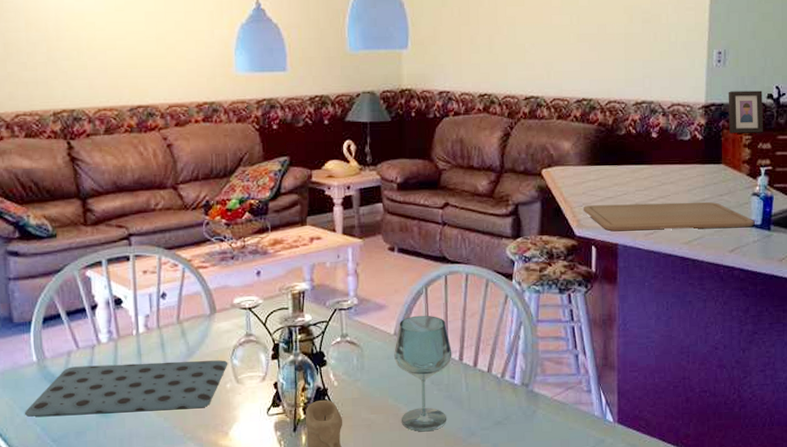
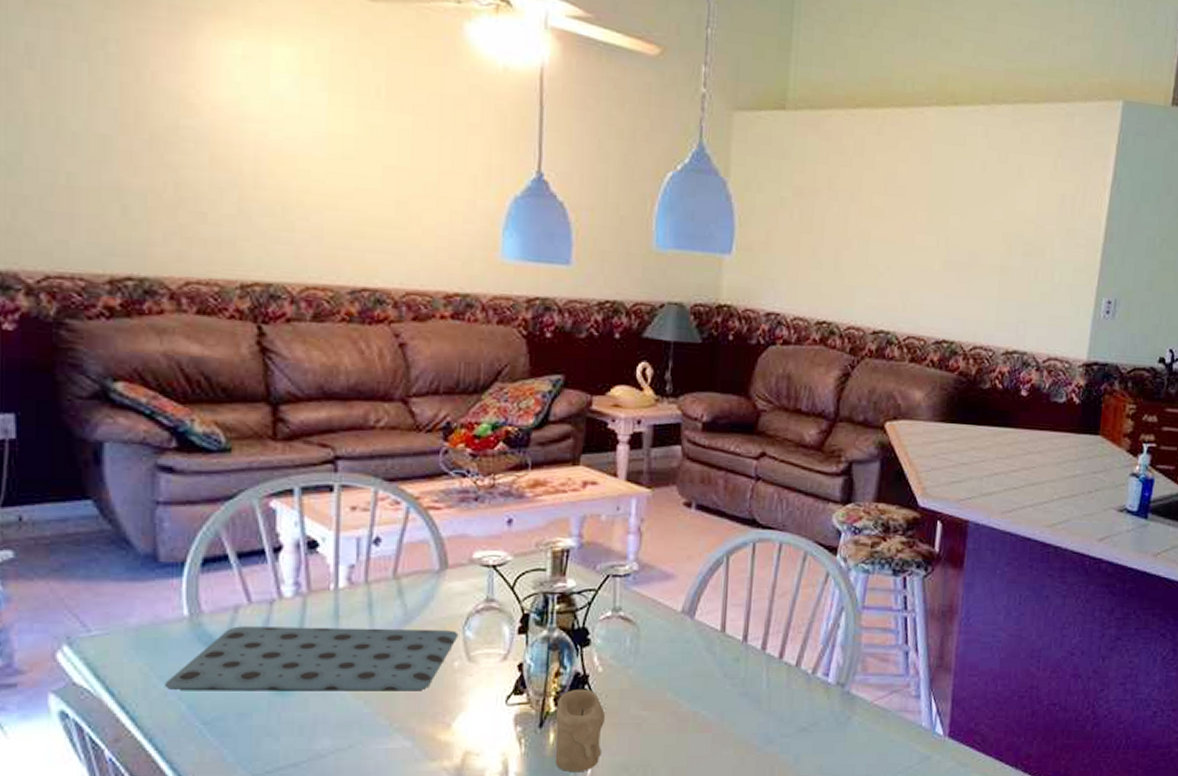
wine glass: present [394,315,452,432] -> none [679,590,754,736]
chopping board: present [583,201,755,231] -> none [930,471,1131,513]
picture frame: present [728,90,764,134] -> none [1111,349,1154,403]

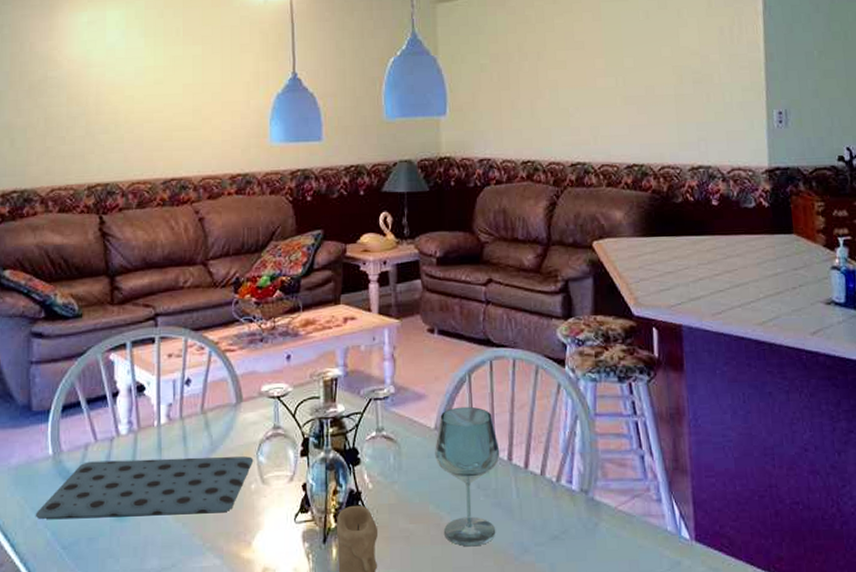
wine glass: none [679,590,754,736] -> present [435,406,500,547]

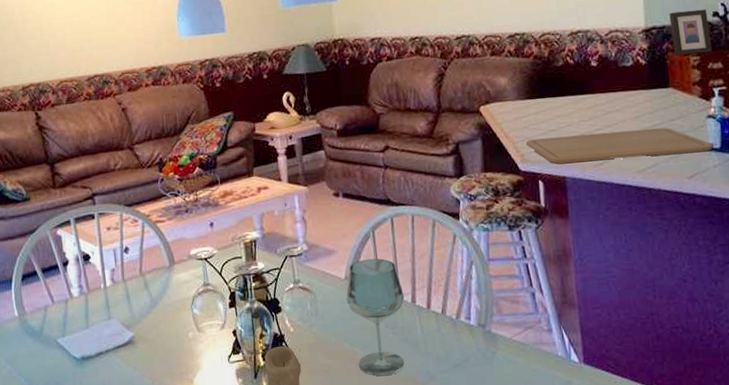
placemat: present [35,456,254,519] -> none [9,310,189,369]
chopping board: none [640,276,838,311] -> present [525,127,714,164]
picture frame: none [793,152,838,200] -> present [669,9,713,56]

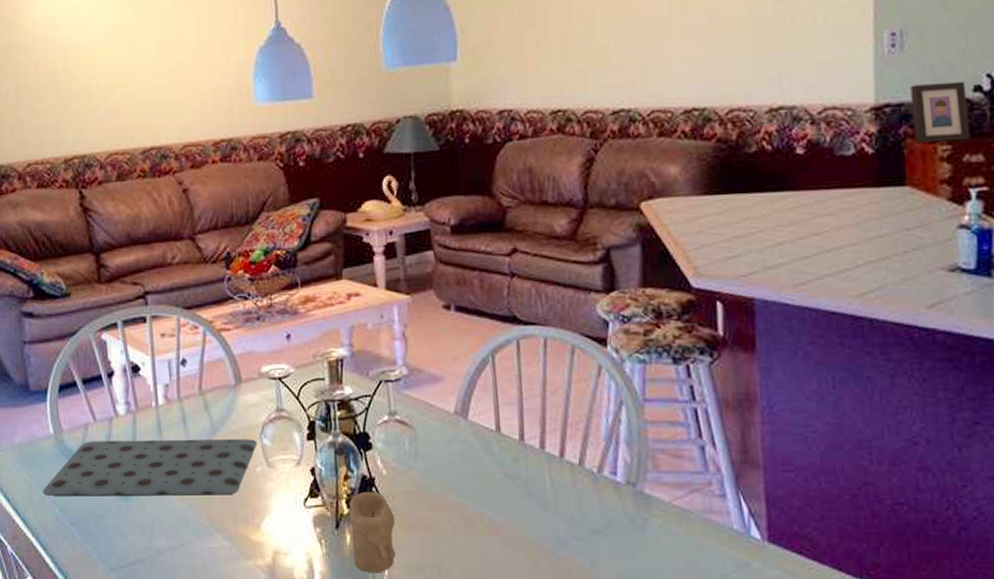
placemat: none [9,310,189,369] -> present [42,439,258,496]
wine glass: present [346,258,405,376] -> none [455,390,531,538]
chopping board: present [525,127,714,164] -> none [700,238,965,281]

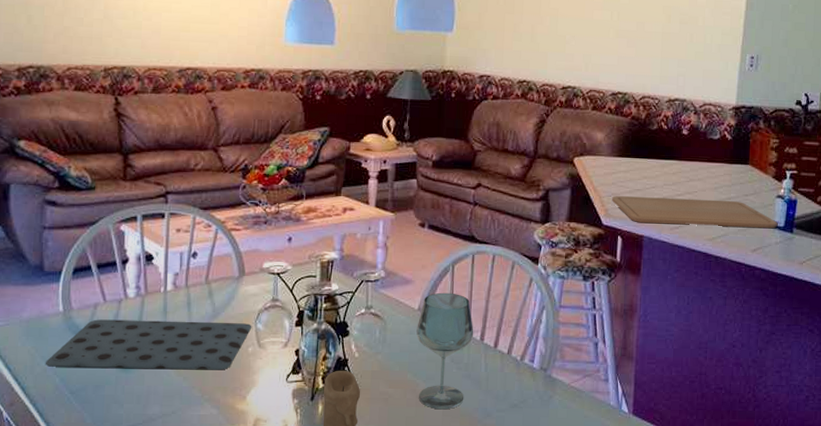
wine glass: none [455,390,531,538] -> present [416,292,474,410]
chopping board: none [700,238,965,281] -> present [611,196,778,228]
picture frame: present [910,81,971,144] -> none [757,95,792,138]

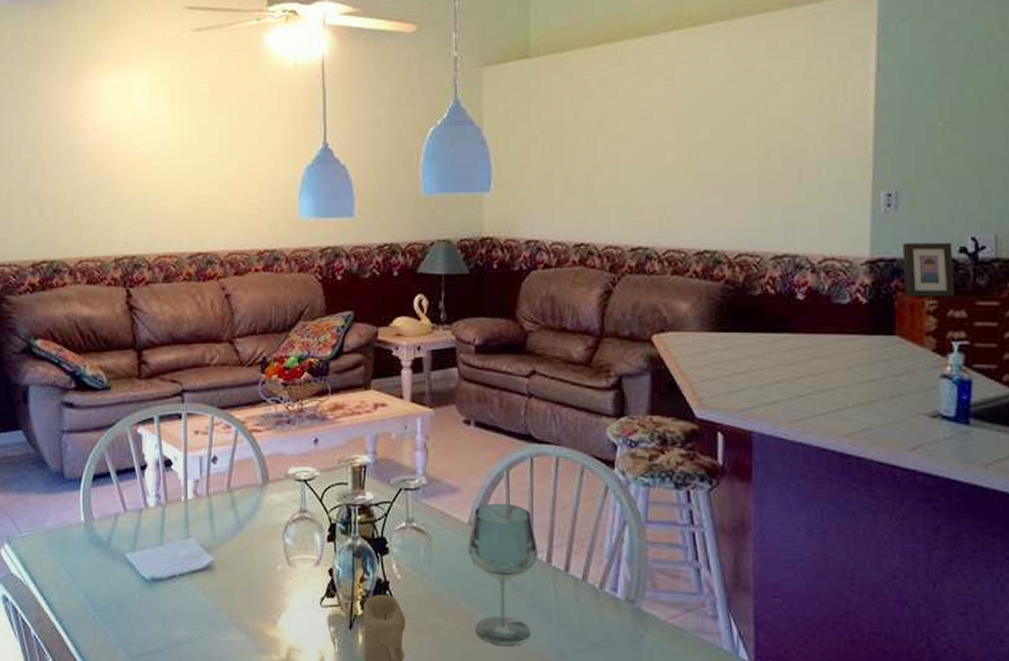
placemat: present [45,319,252,370] -> none [69,530,280,591]
chopping board: present [611,196,778,228] -> none [705,381,946,418]
picture frame: none [757,95,792,138] -> present [902,242,956,297]

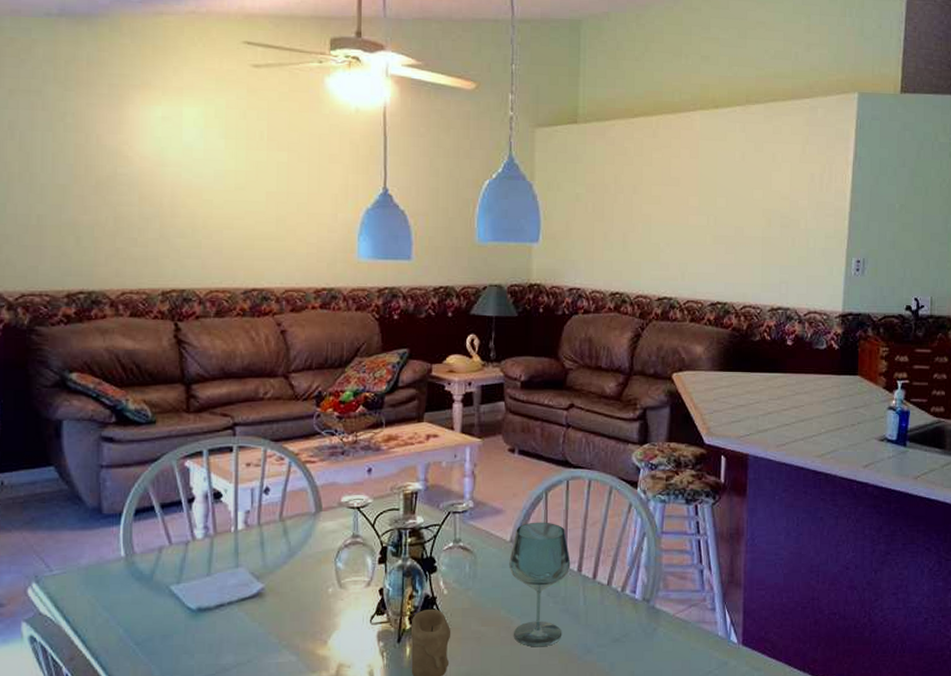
picture frame: present [902,242,956,297] -> none [865,301,902,345]

